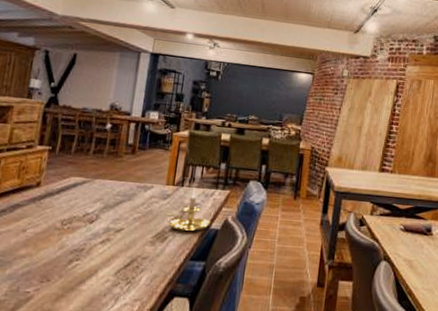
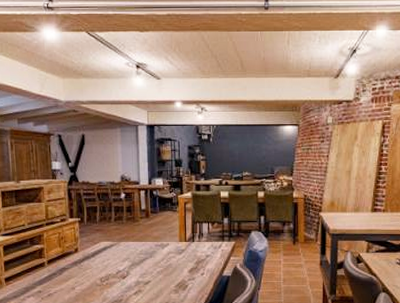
candle holder: present [164,188,211,232] -> none [182,242,222,280]

